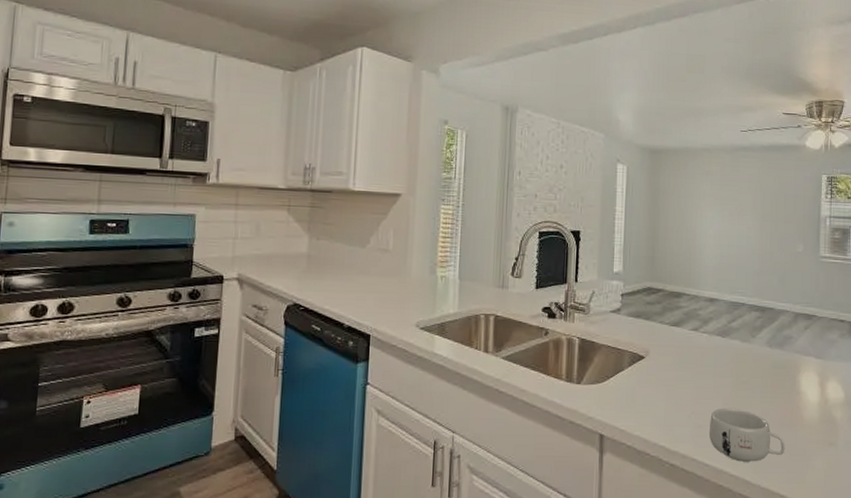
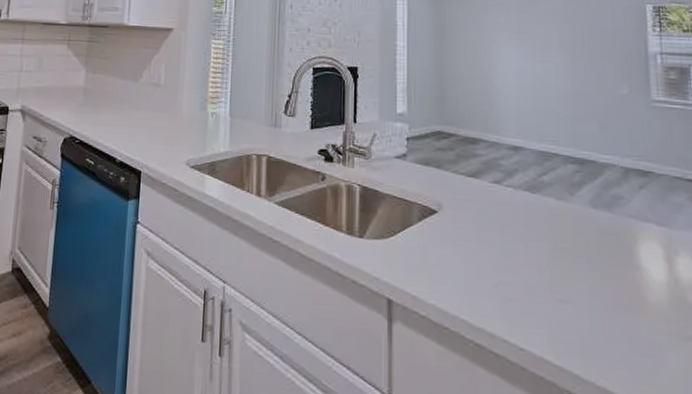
mug: present [709,408,785,462] -> none [522,279,625,352]

